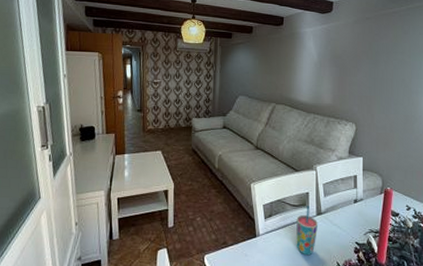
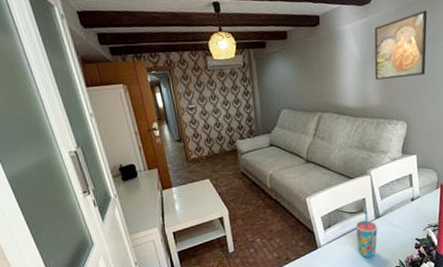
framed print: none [329,25,383,82] -> present [374,10,428,80]

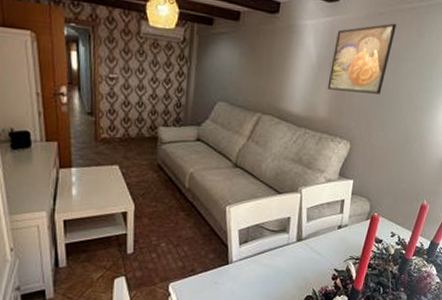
cup: present [355,211,378,258] -> none [271,231,298,283]

